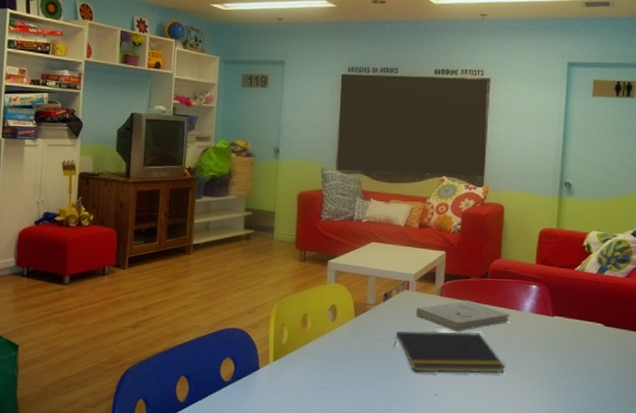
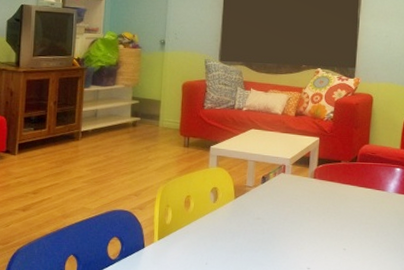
notepad: present [392,331,505,374] -> none [269,210,371,249]
book: present [416,300,511,332] -> none [291,182,377,211]

